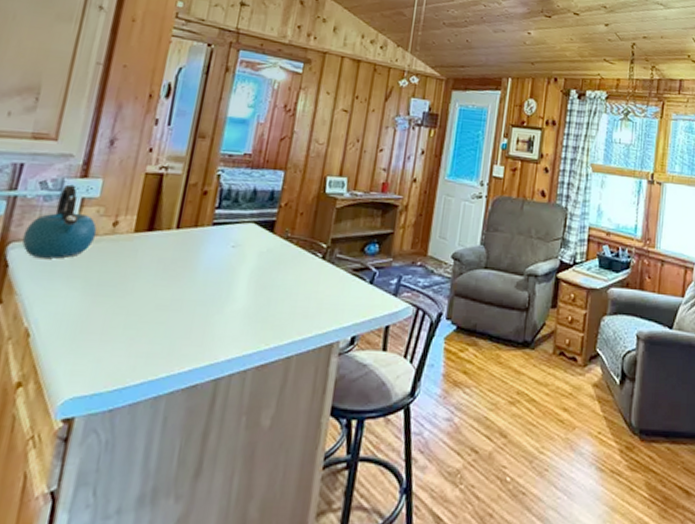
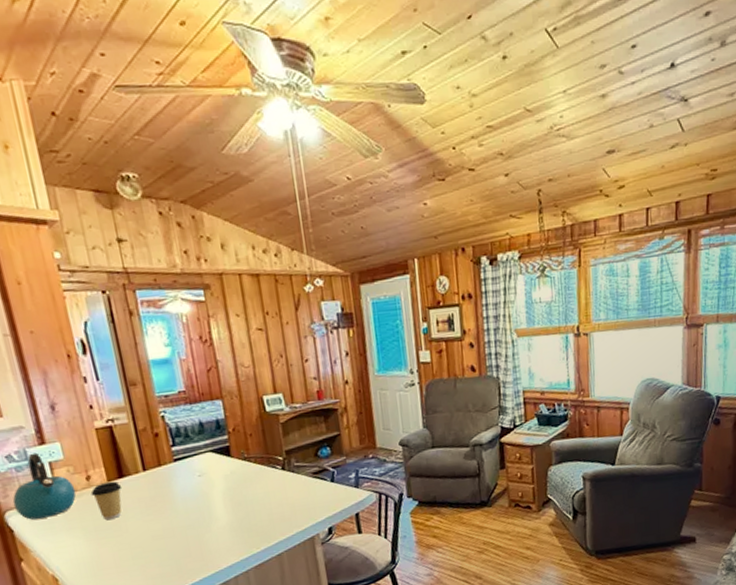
coffee cup: none [110,232,148,275] -> present [90,481,123,520]

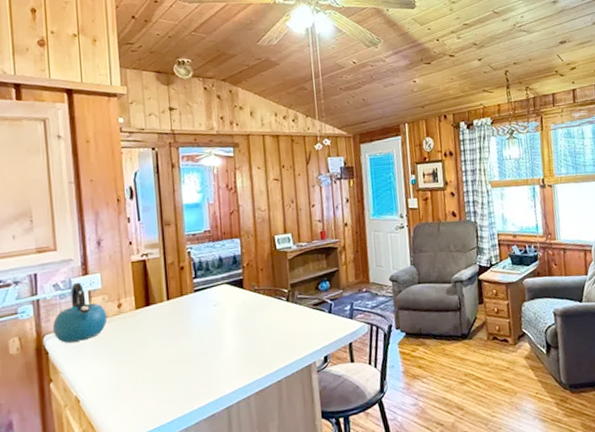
coffee cup: present [90,481,123,520] -> none [120,308,148,344]

